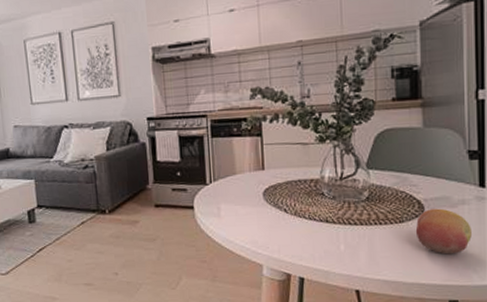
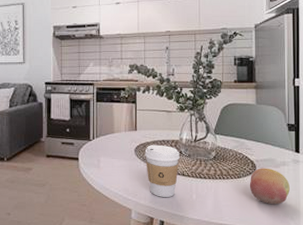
coffee cup: none [276,186,321,249] -> present [145,145,180,197]

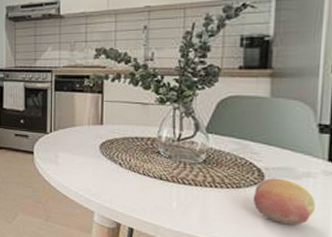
coffee cup: present [145,145,180,197] -> none [112,142,157,203]

